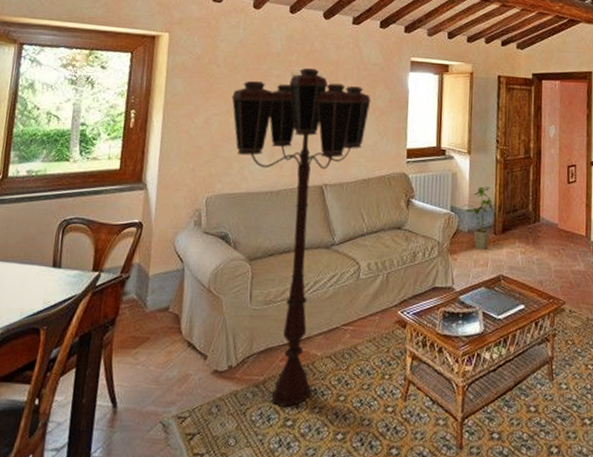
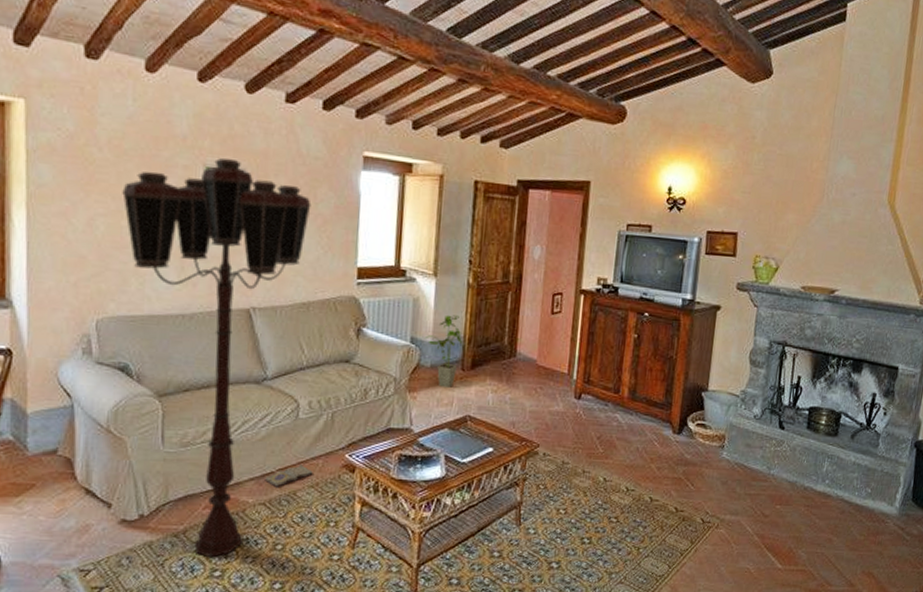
diary: none [331,321,371,341] -> present [265,465,313,487]

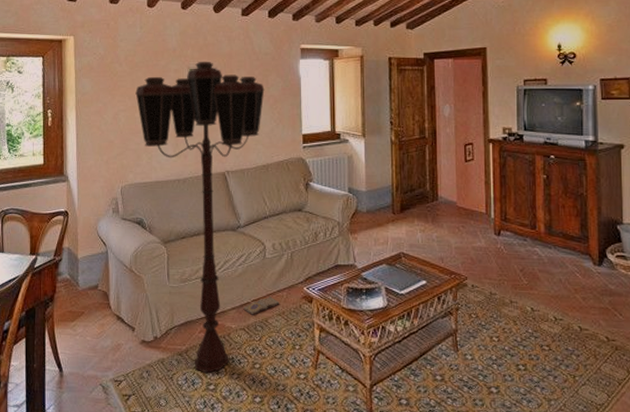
house plant: present [423,315,462,389] -> none [359,168,390,230]

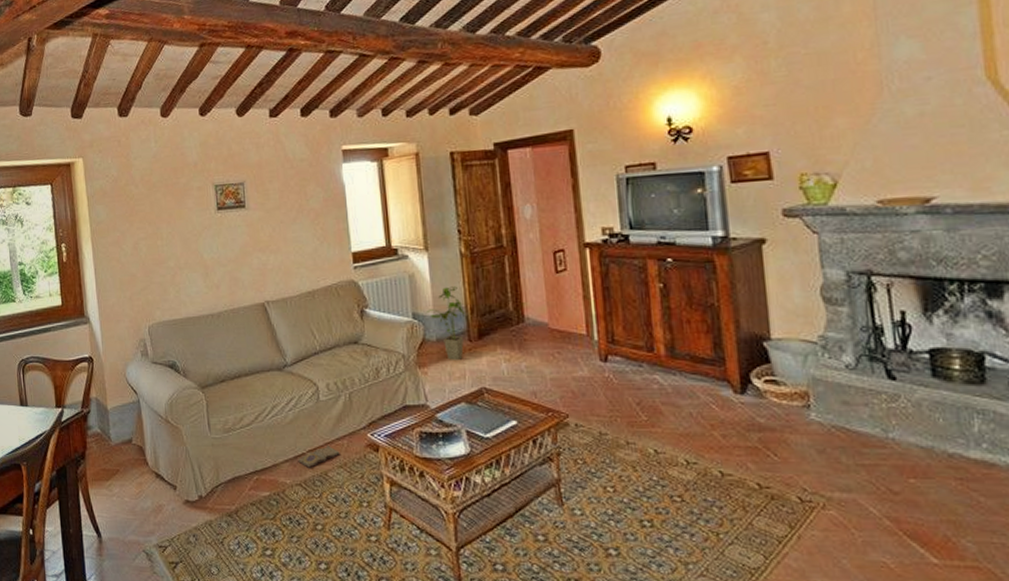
floor lamp: present [135,62,265,374] -> none [155,175,304,537]
house plant: none [359,168,390,230] -> present [425,286,464,361]

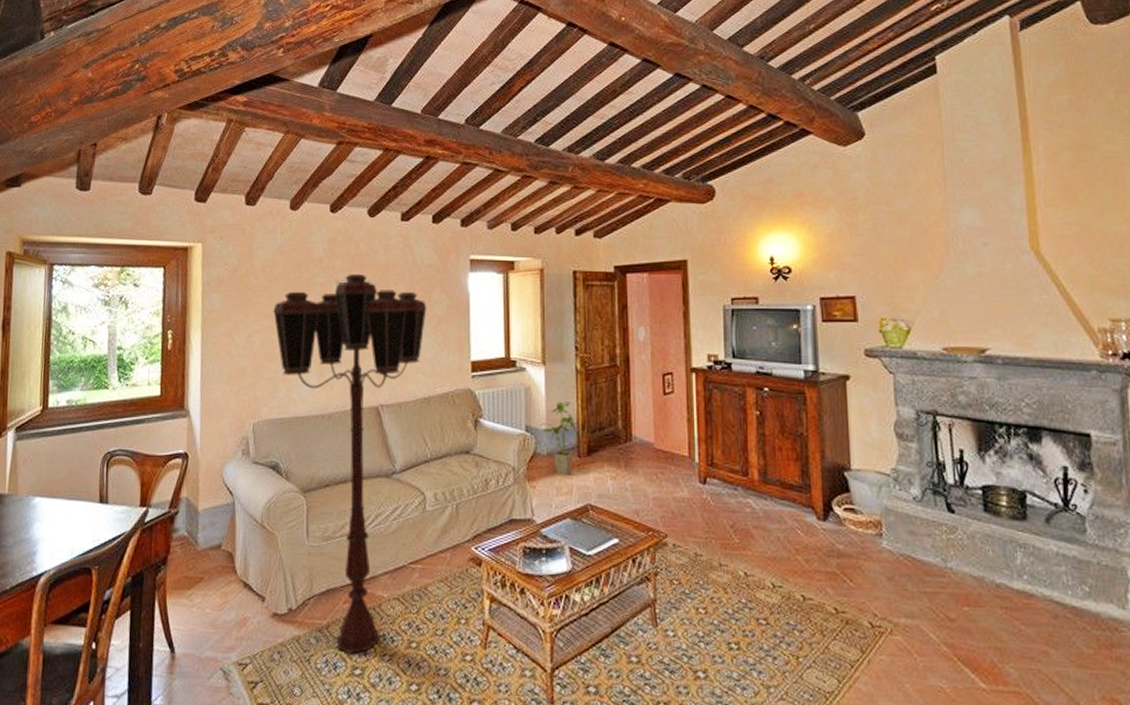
floor lamp: none [155,175,304,537] -> present [273,275,427,655]
diary: present [298,445,340,468] -> none [398,558,442,581]

